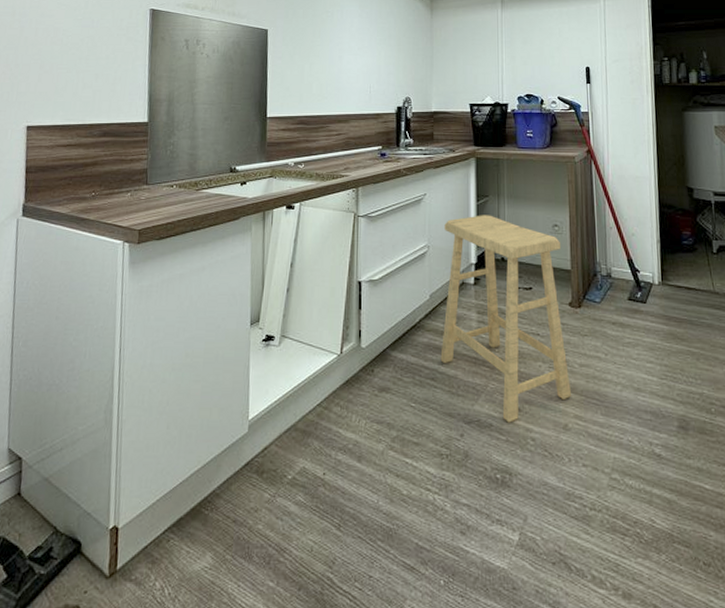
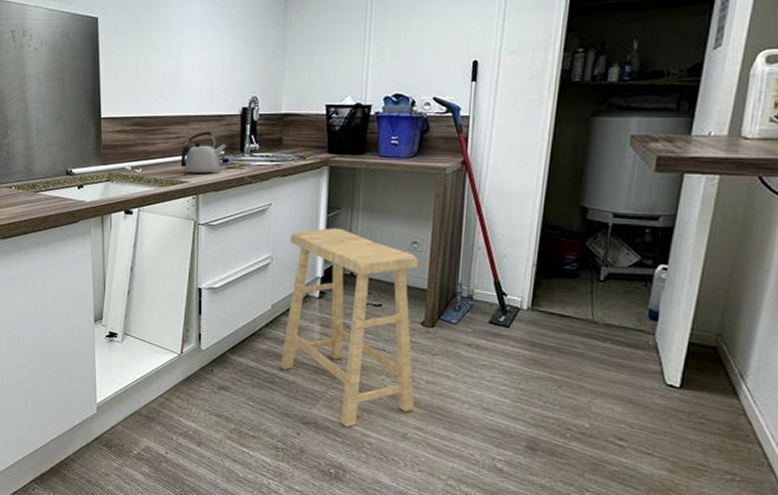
kettle: none [341,127,384,168] -> present [180,130,227,174]

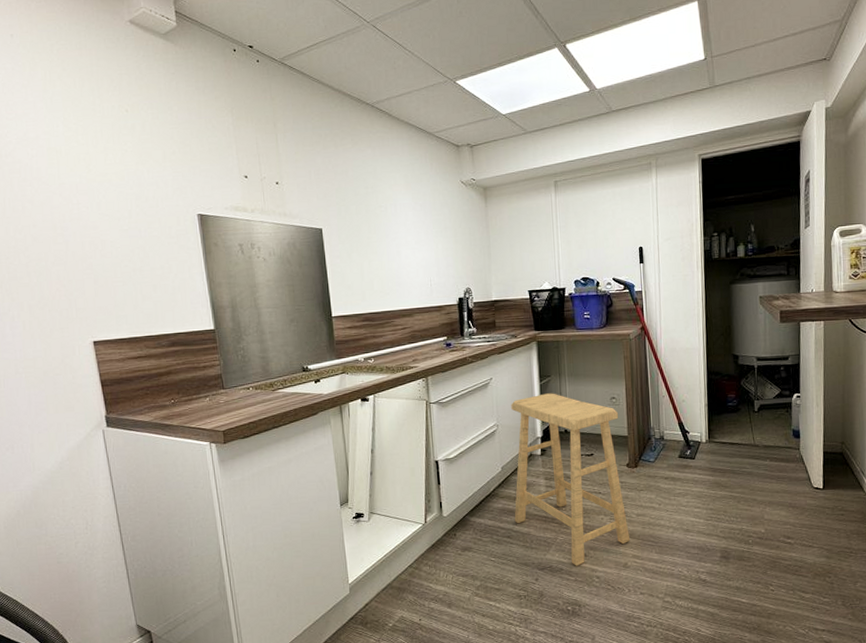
kettle: present [180,130,227,174] -> none [408,320,449,360]

